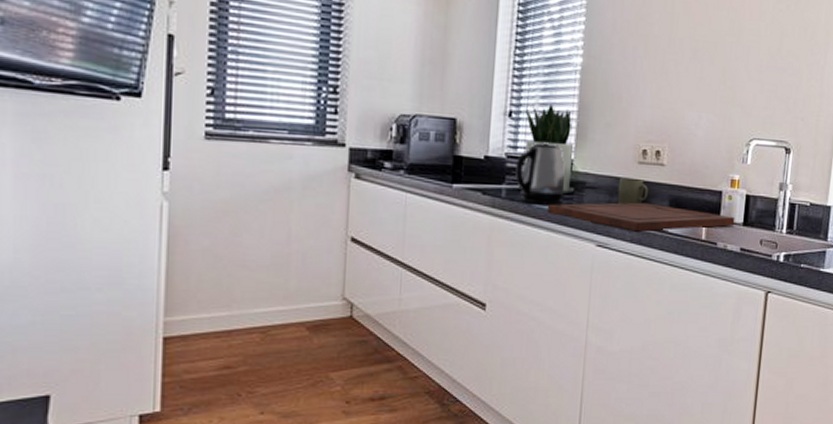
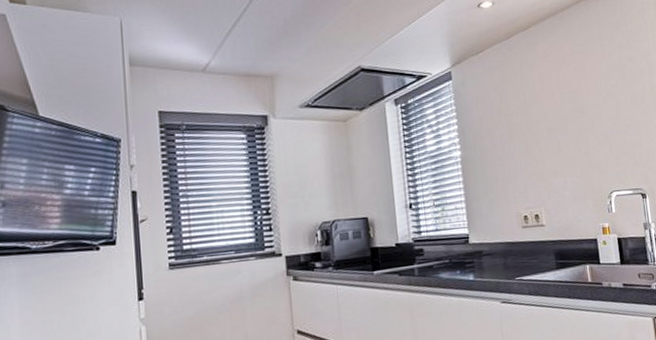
kettle: present [515,142,565,206] -> none [422,223,467,278]
planter: present [518,103,575,195] -> none [421,192,475,266]
cutting board: present [546,202,735,232] -> none [454,258,614,286]
mug: present [617,177,648,205] -> none [509,240,536,264]

